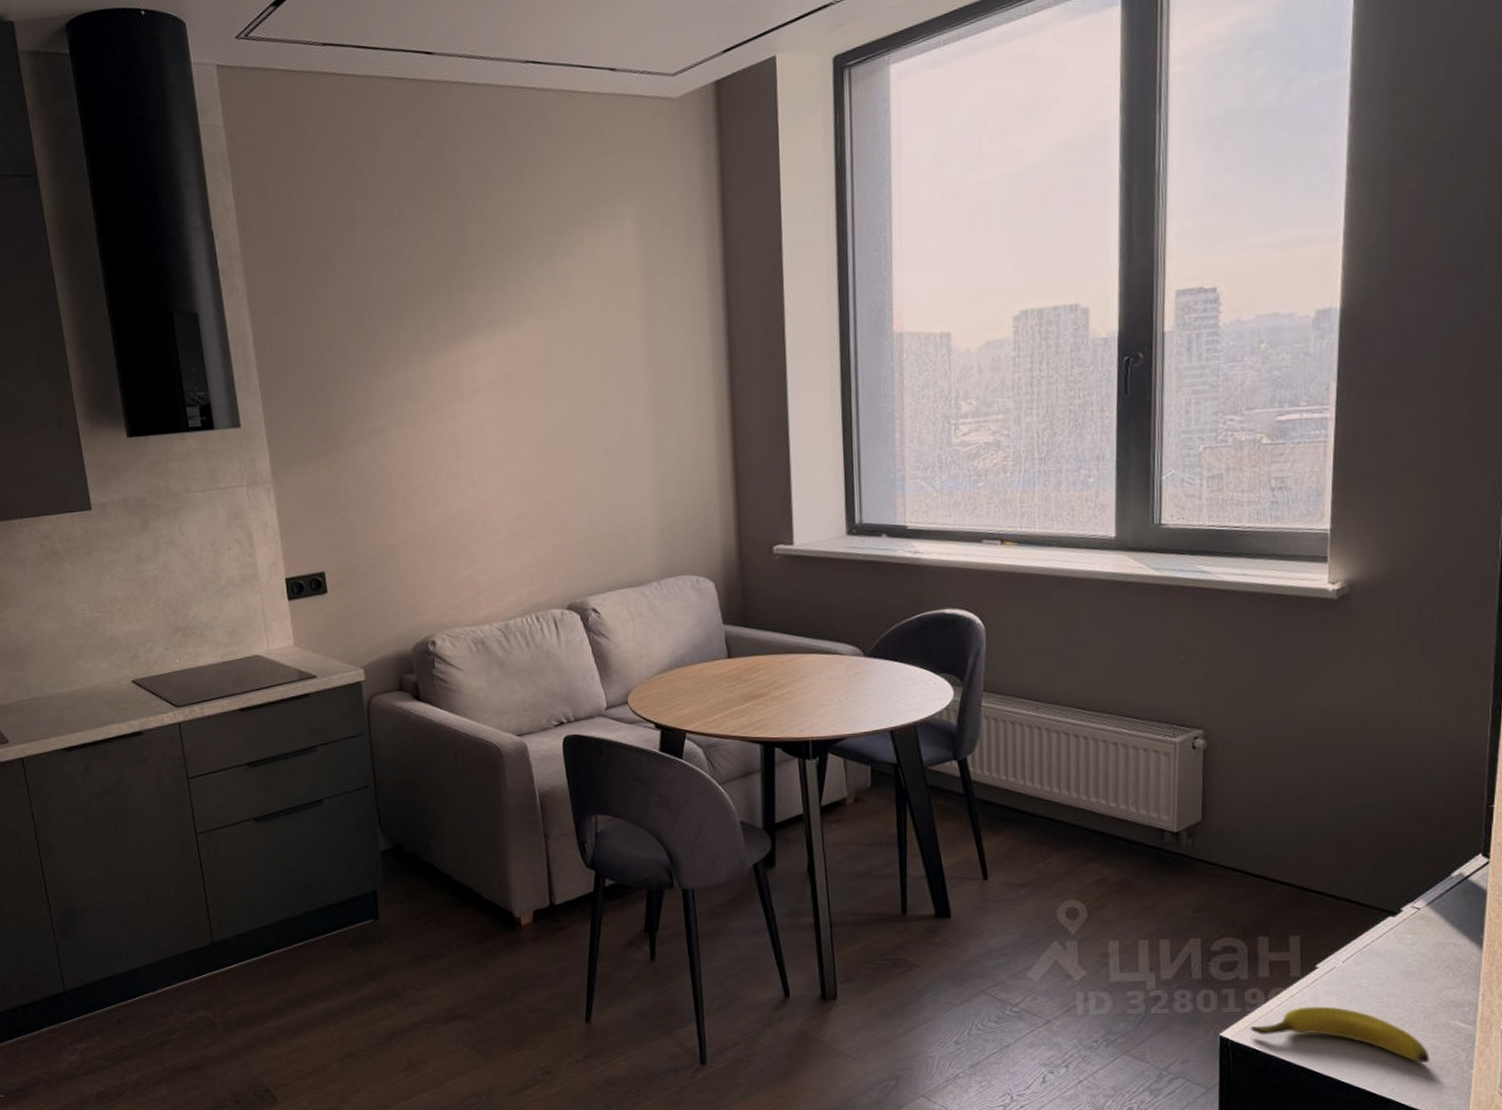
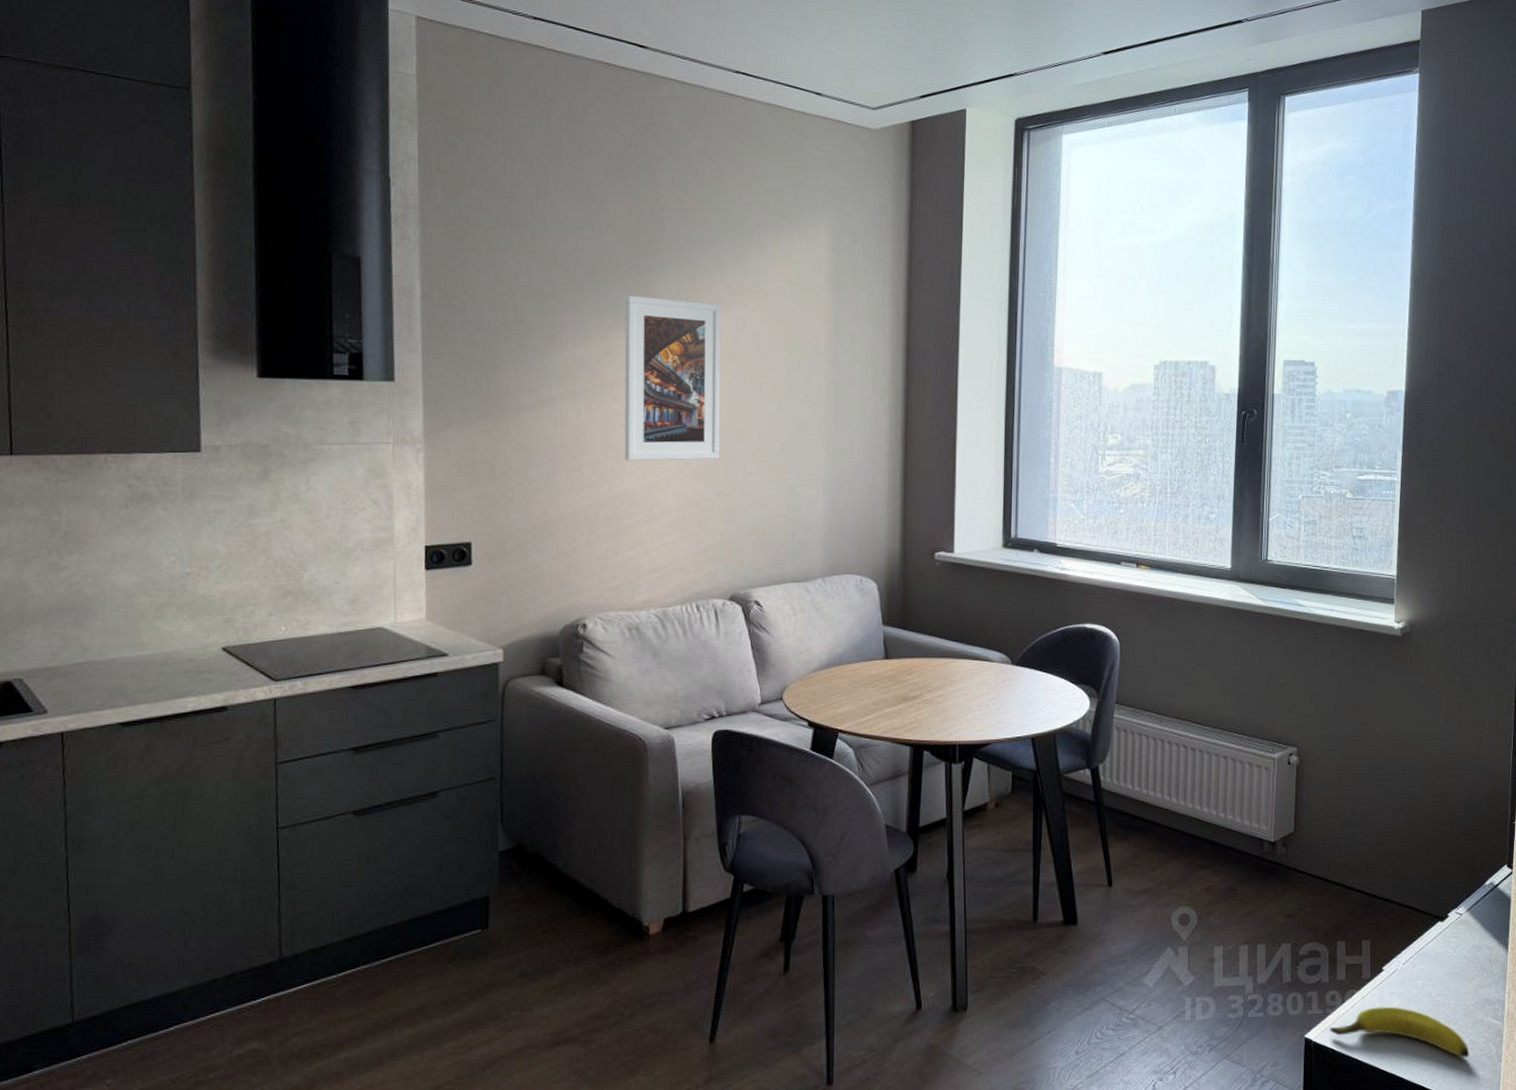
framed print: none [439,312,545,482] -> present [624,295,722,461]

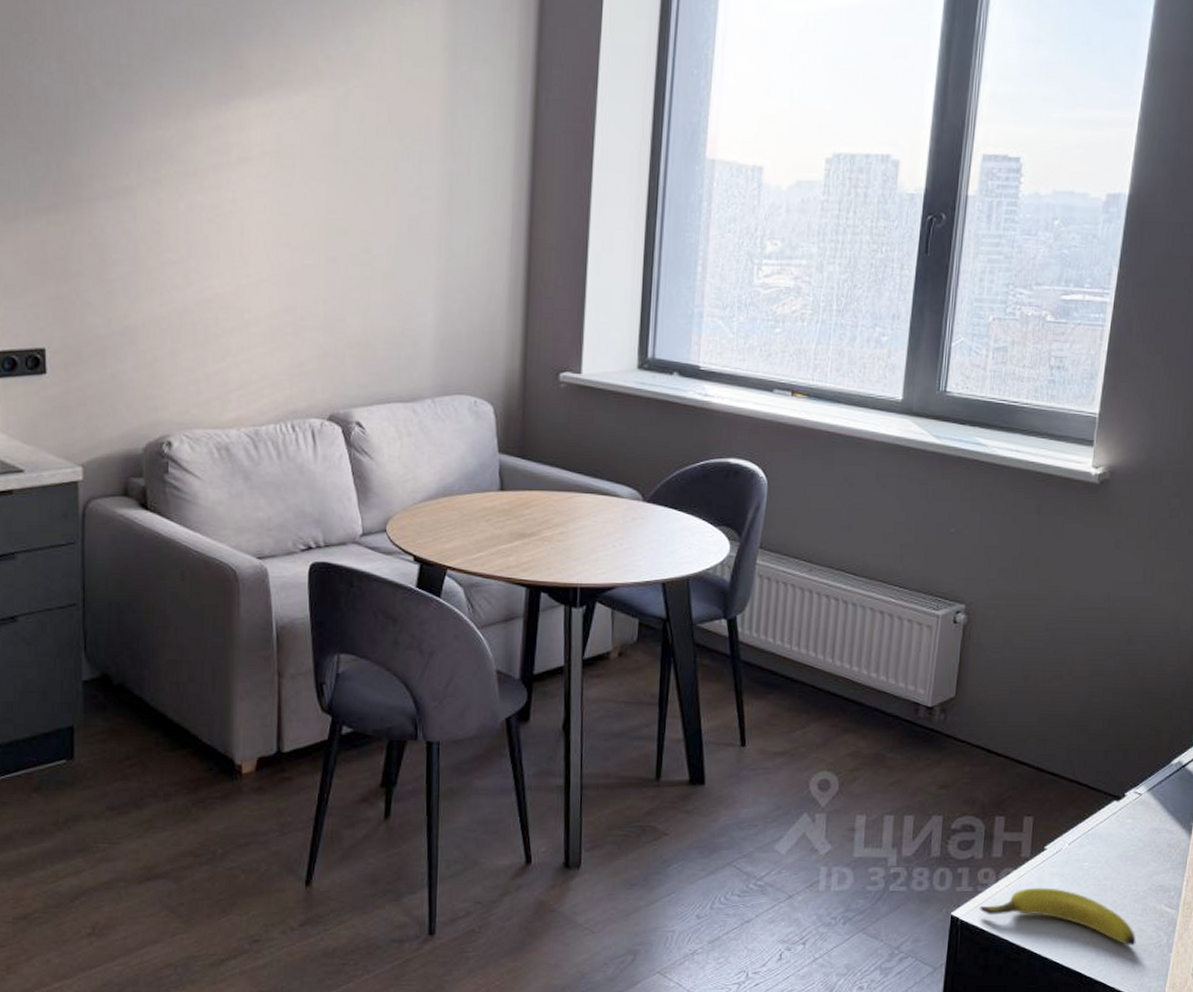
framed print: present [624,295,722,461] -> none [210,67,320,261]

